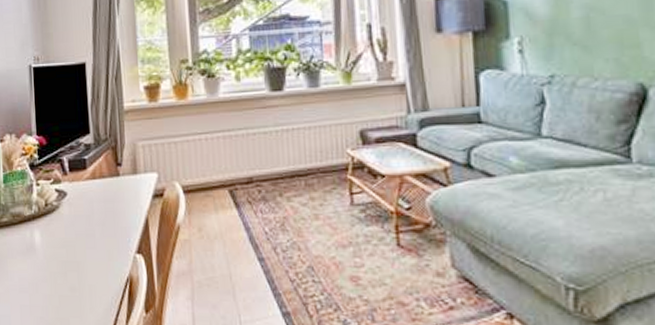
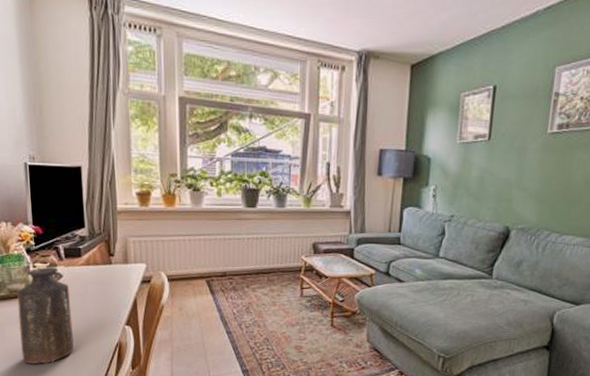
bottle: none [19,183,79,307] -> present [17,266,74,364]

